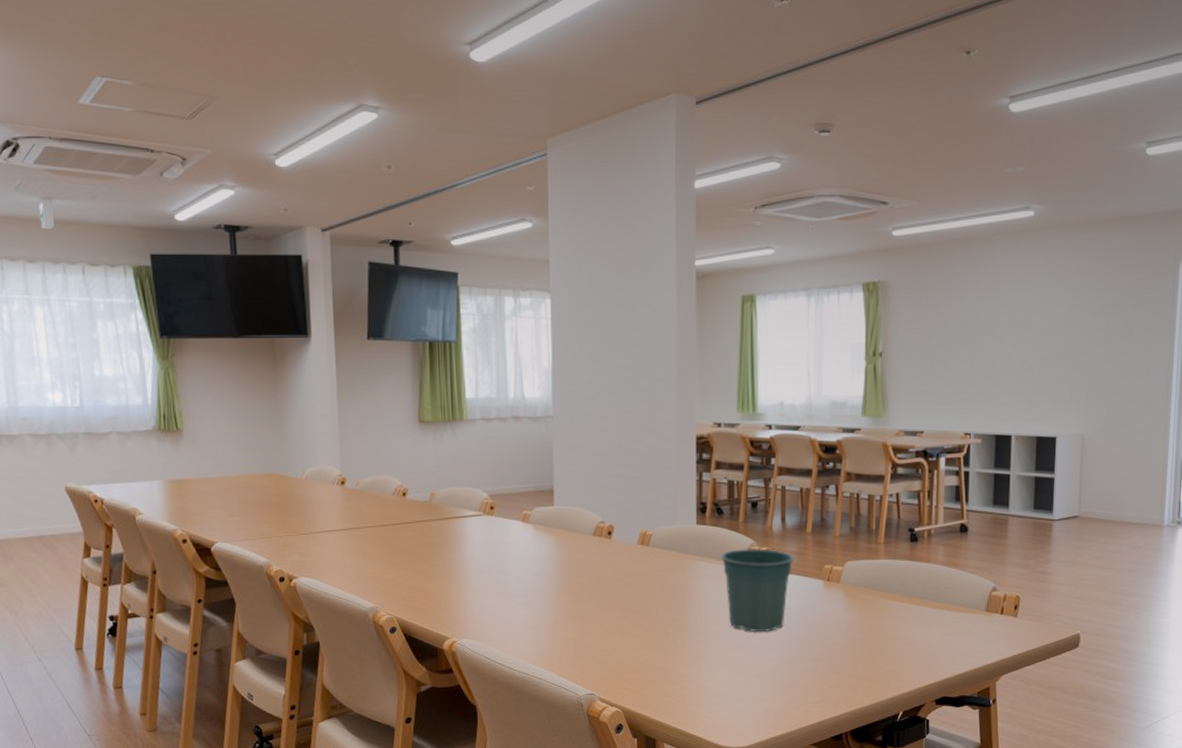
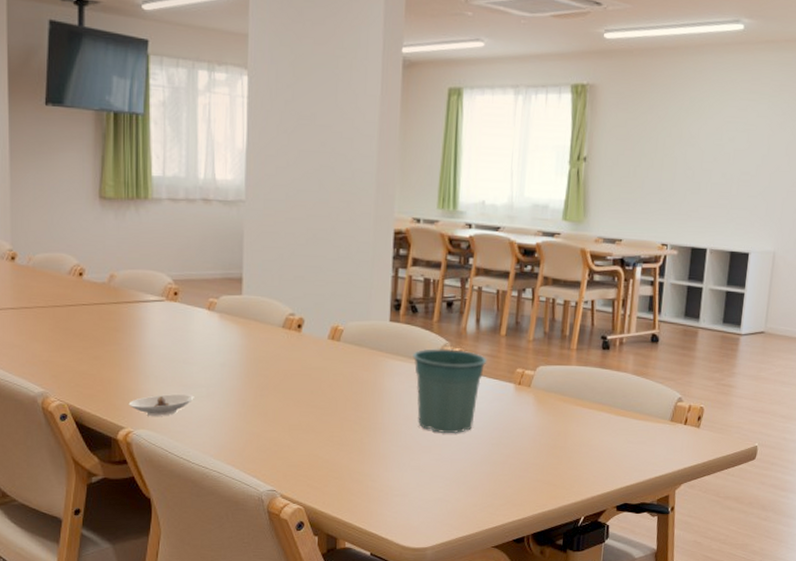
saucer: none [452,604,513,626] -> present [128,394,194,416]

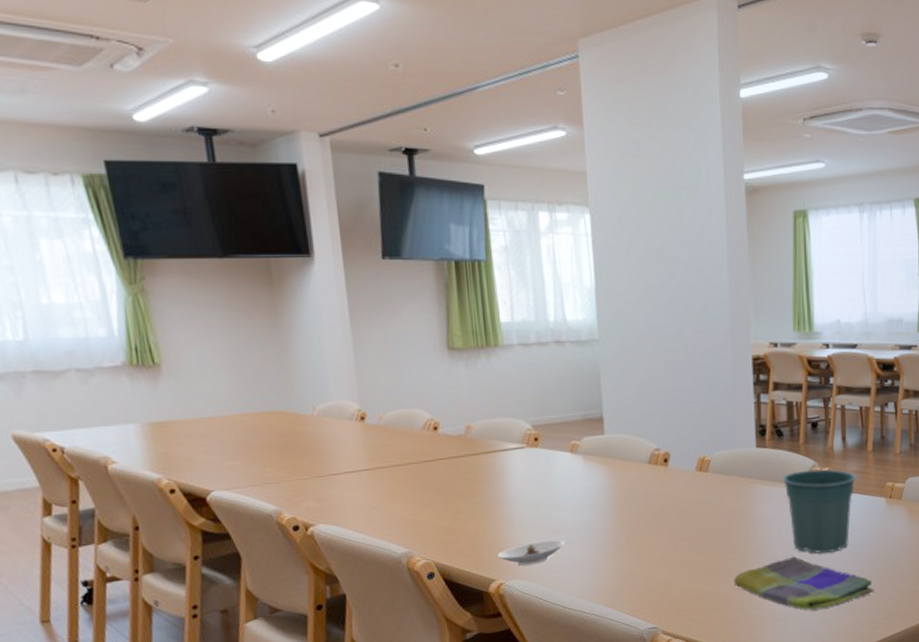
dish towel: none [355,433,494,489] -> present [733,556,874,610]

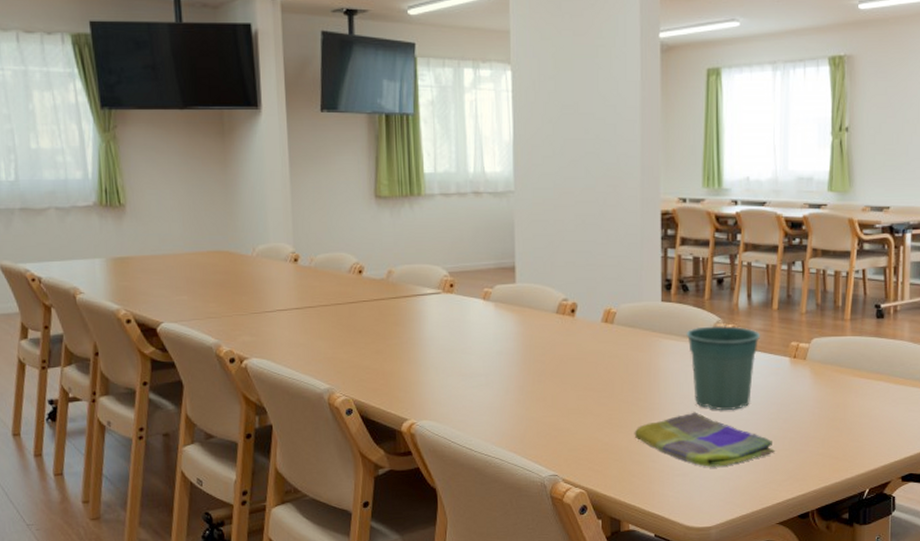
saucer: present [497,540,565,565] -> none [411,384,474,407]

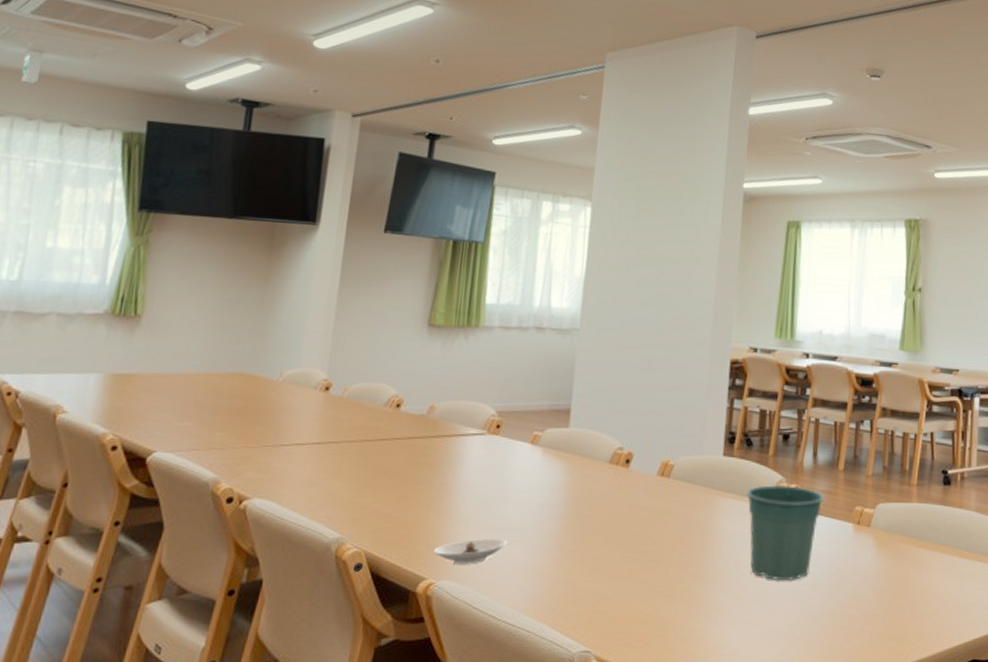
saucer: none [411,384,474,407] -> present [433,539,508,564]
dish towel: present [634,412,775,467] -> none [681,581,832,646]

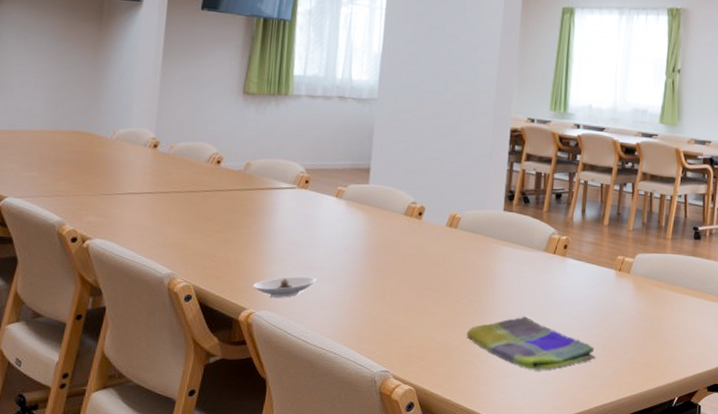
dish towel: none [681,581,832,646] -> present [466,316,596,370]
flower pot: present [746,484,825,581] -> none [523,236,591,317]

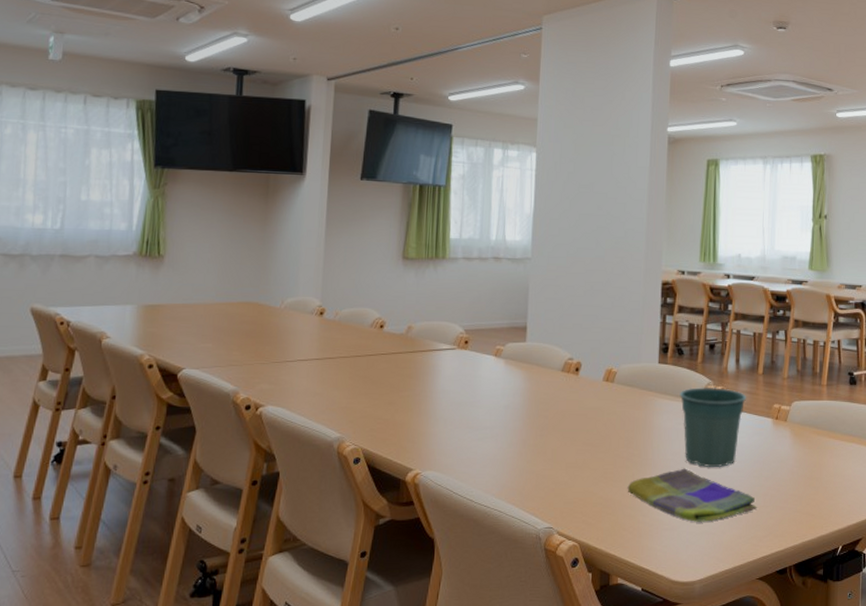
saucer: present [253,276,317,298] -> none [418,436,479,457]
flower pot: none [523,236,591,317] -> present [679,386,747,468]

